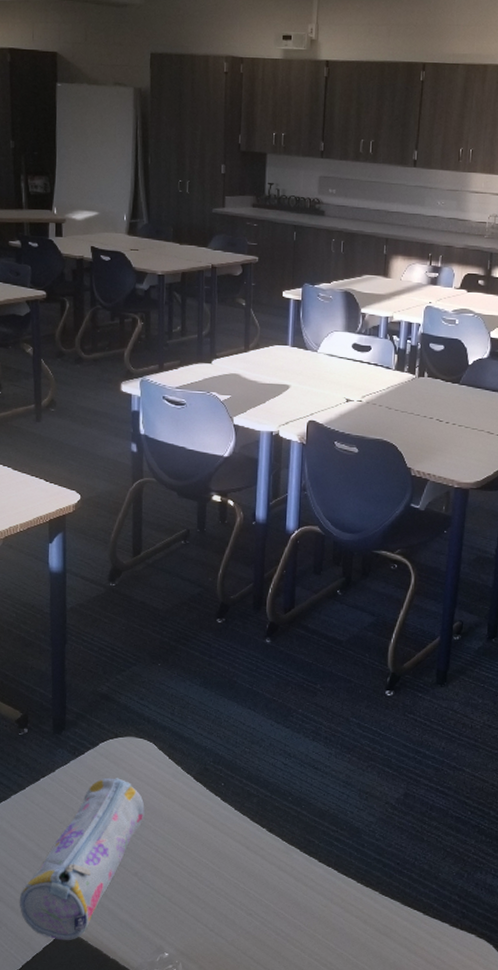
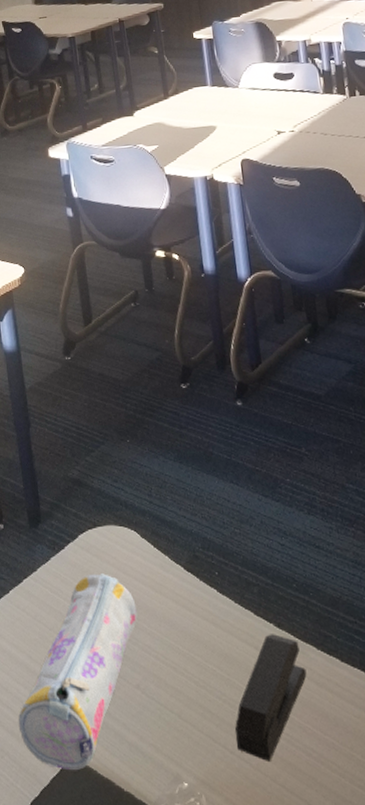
stapler: none [217,837,288,938] -> present [235,634,307,761]

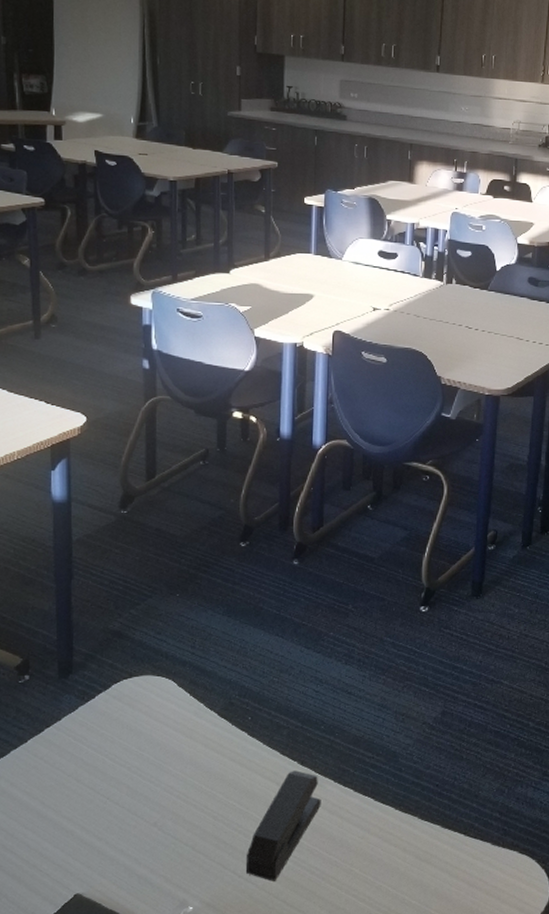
pencil case: present [18,573,138,771] -> none [21,721,164,906]

